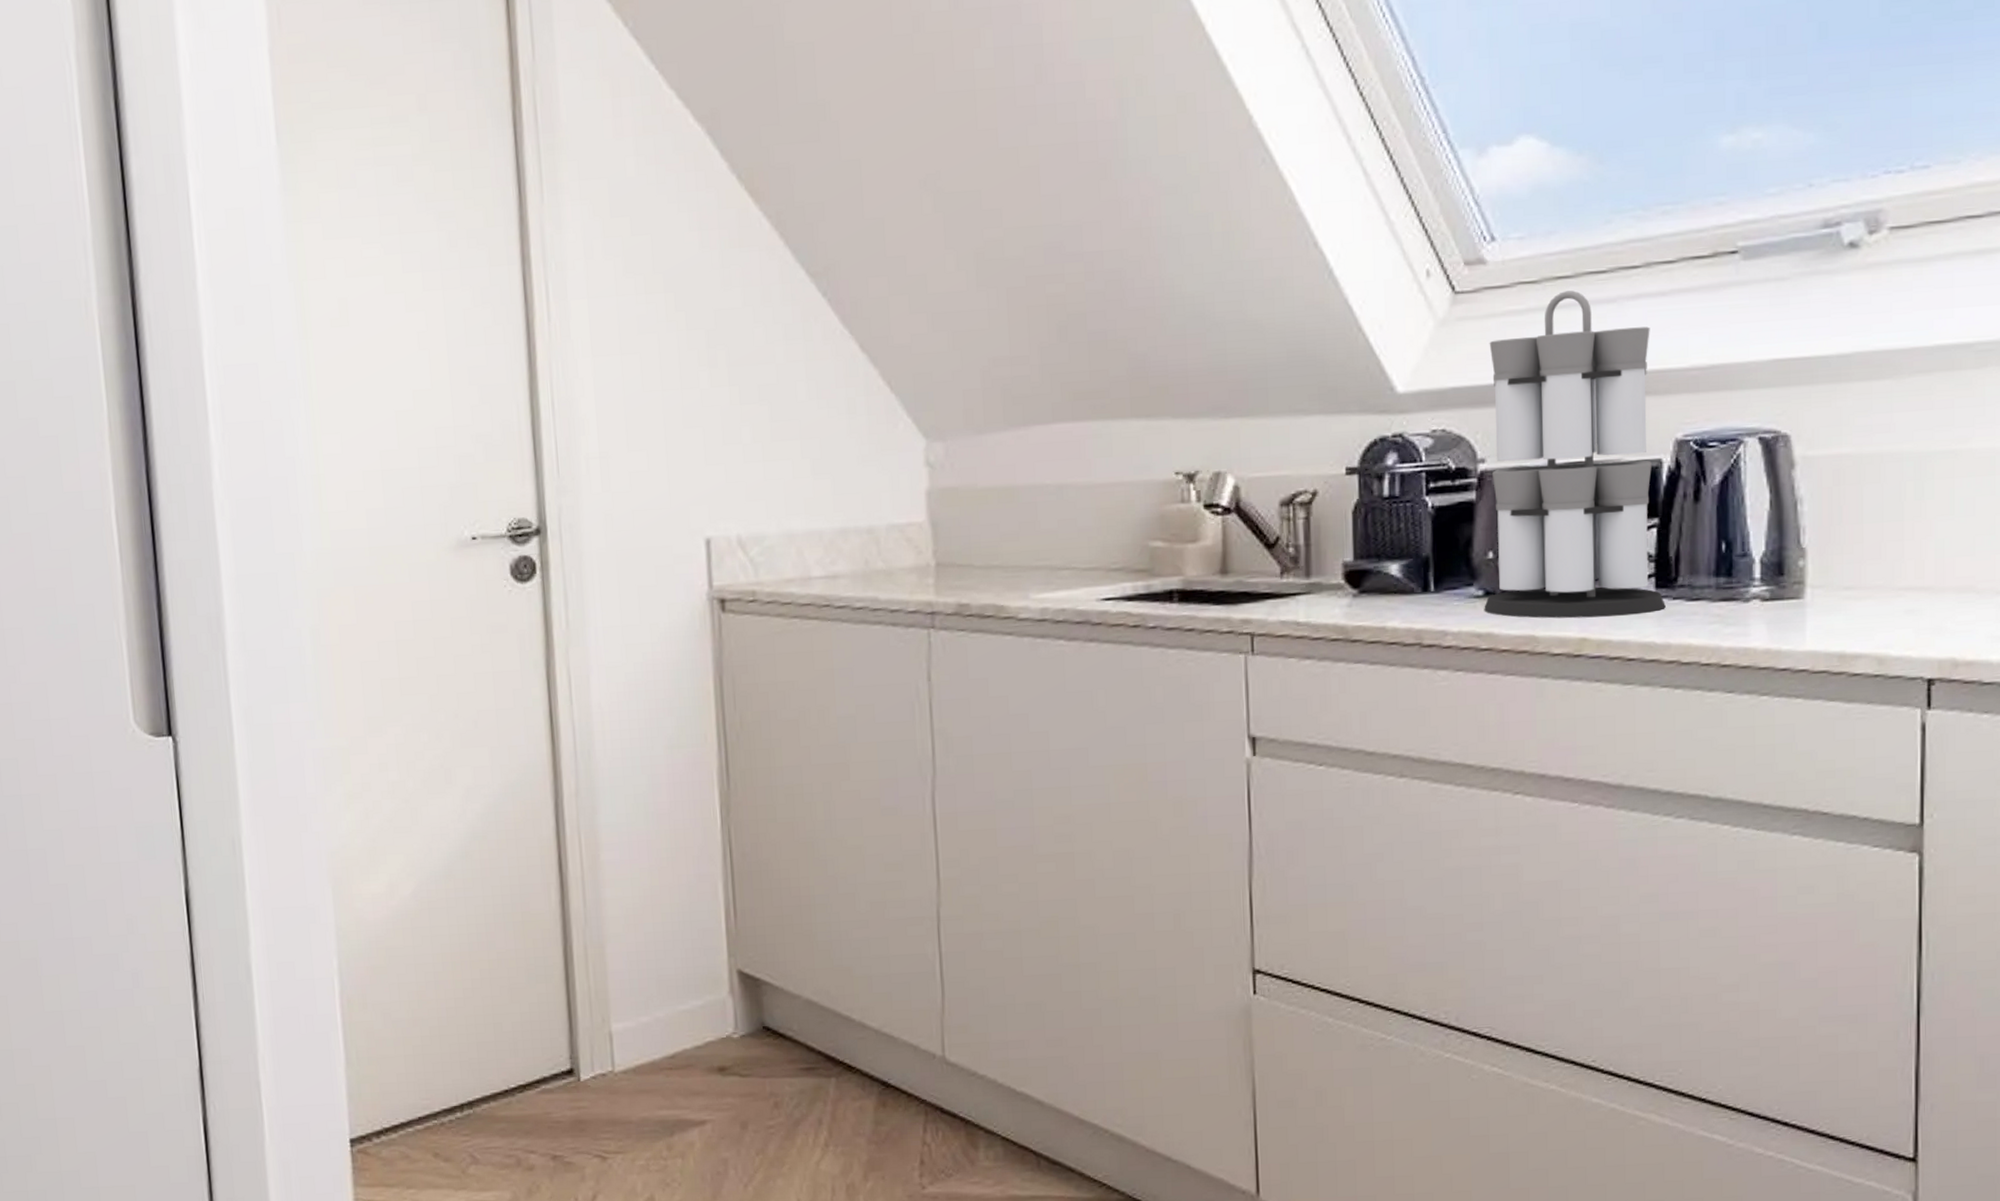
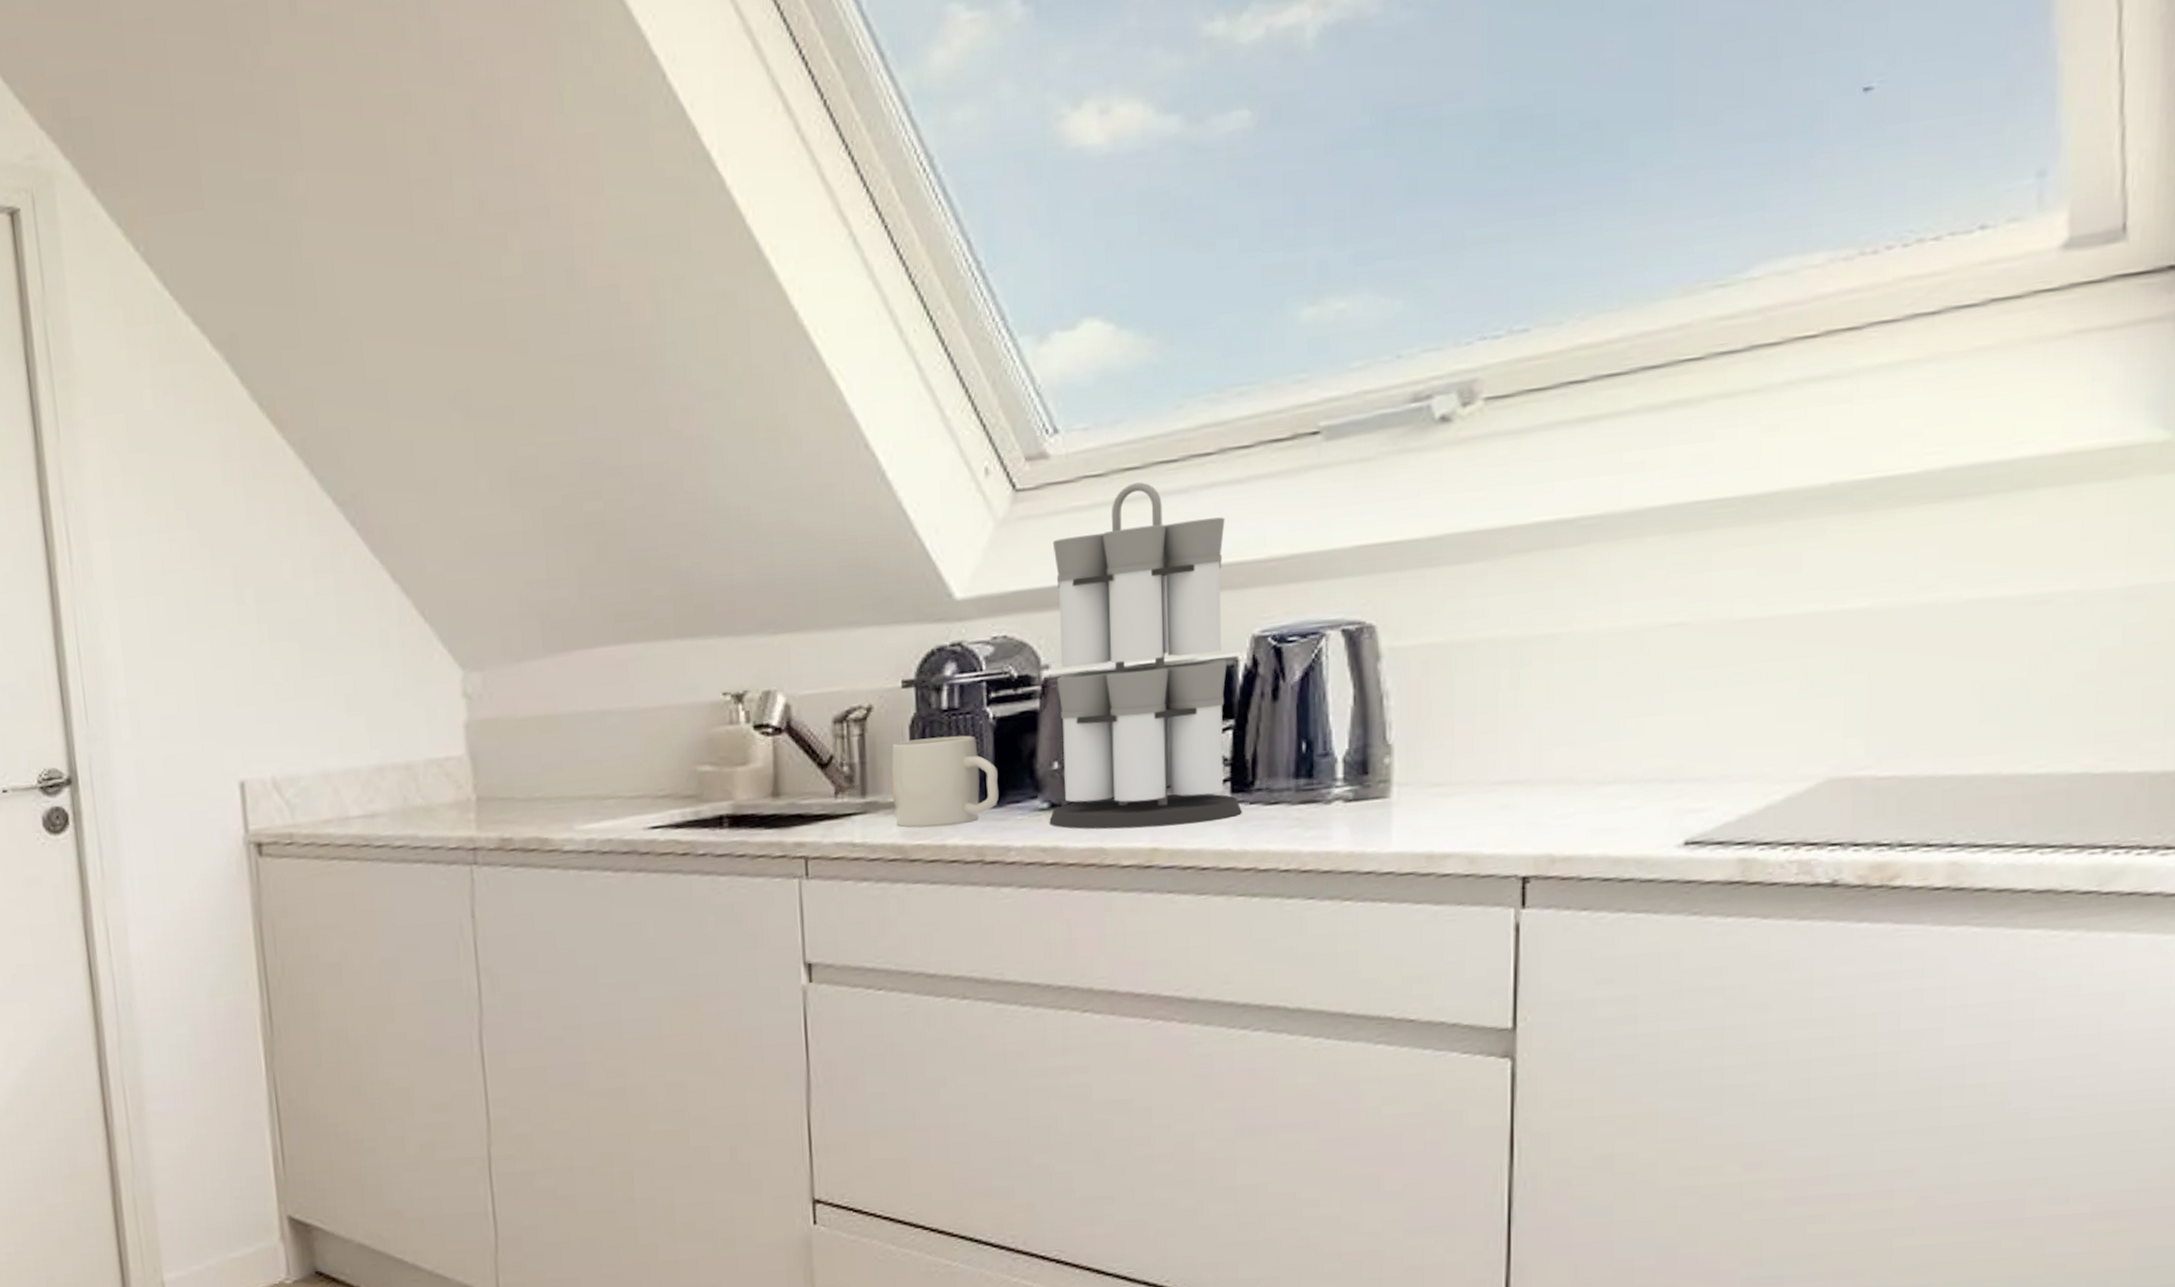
mug: none [1334,522,1437,610] -> present [890,735,1000,828]

